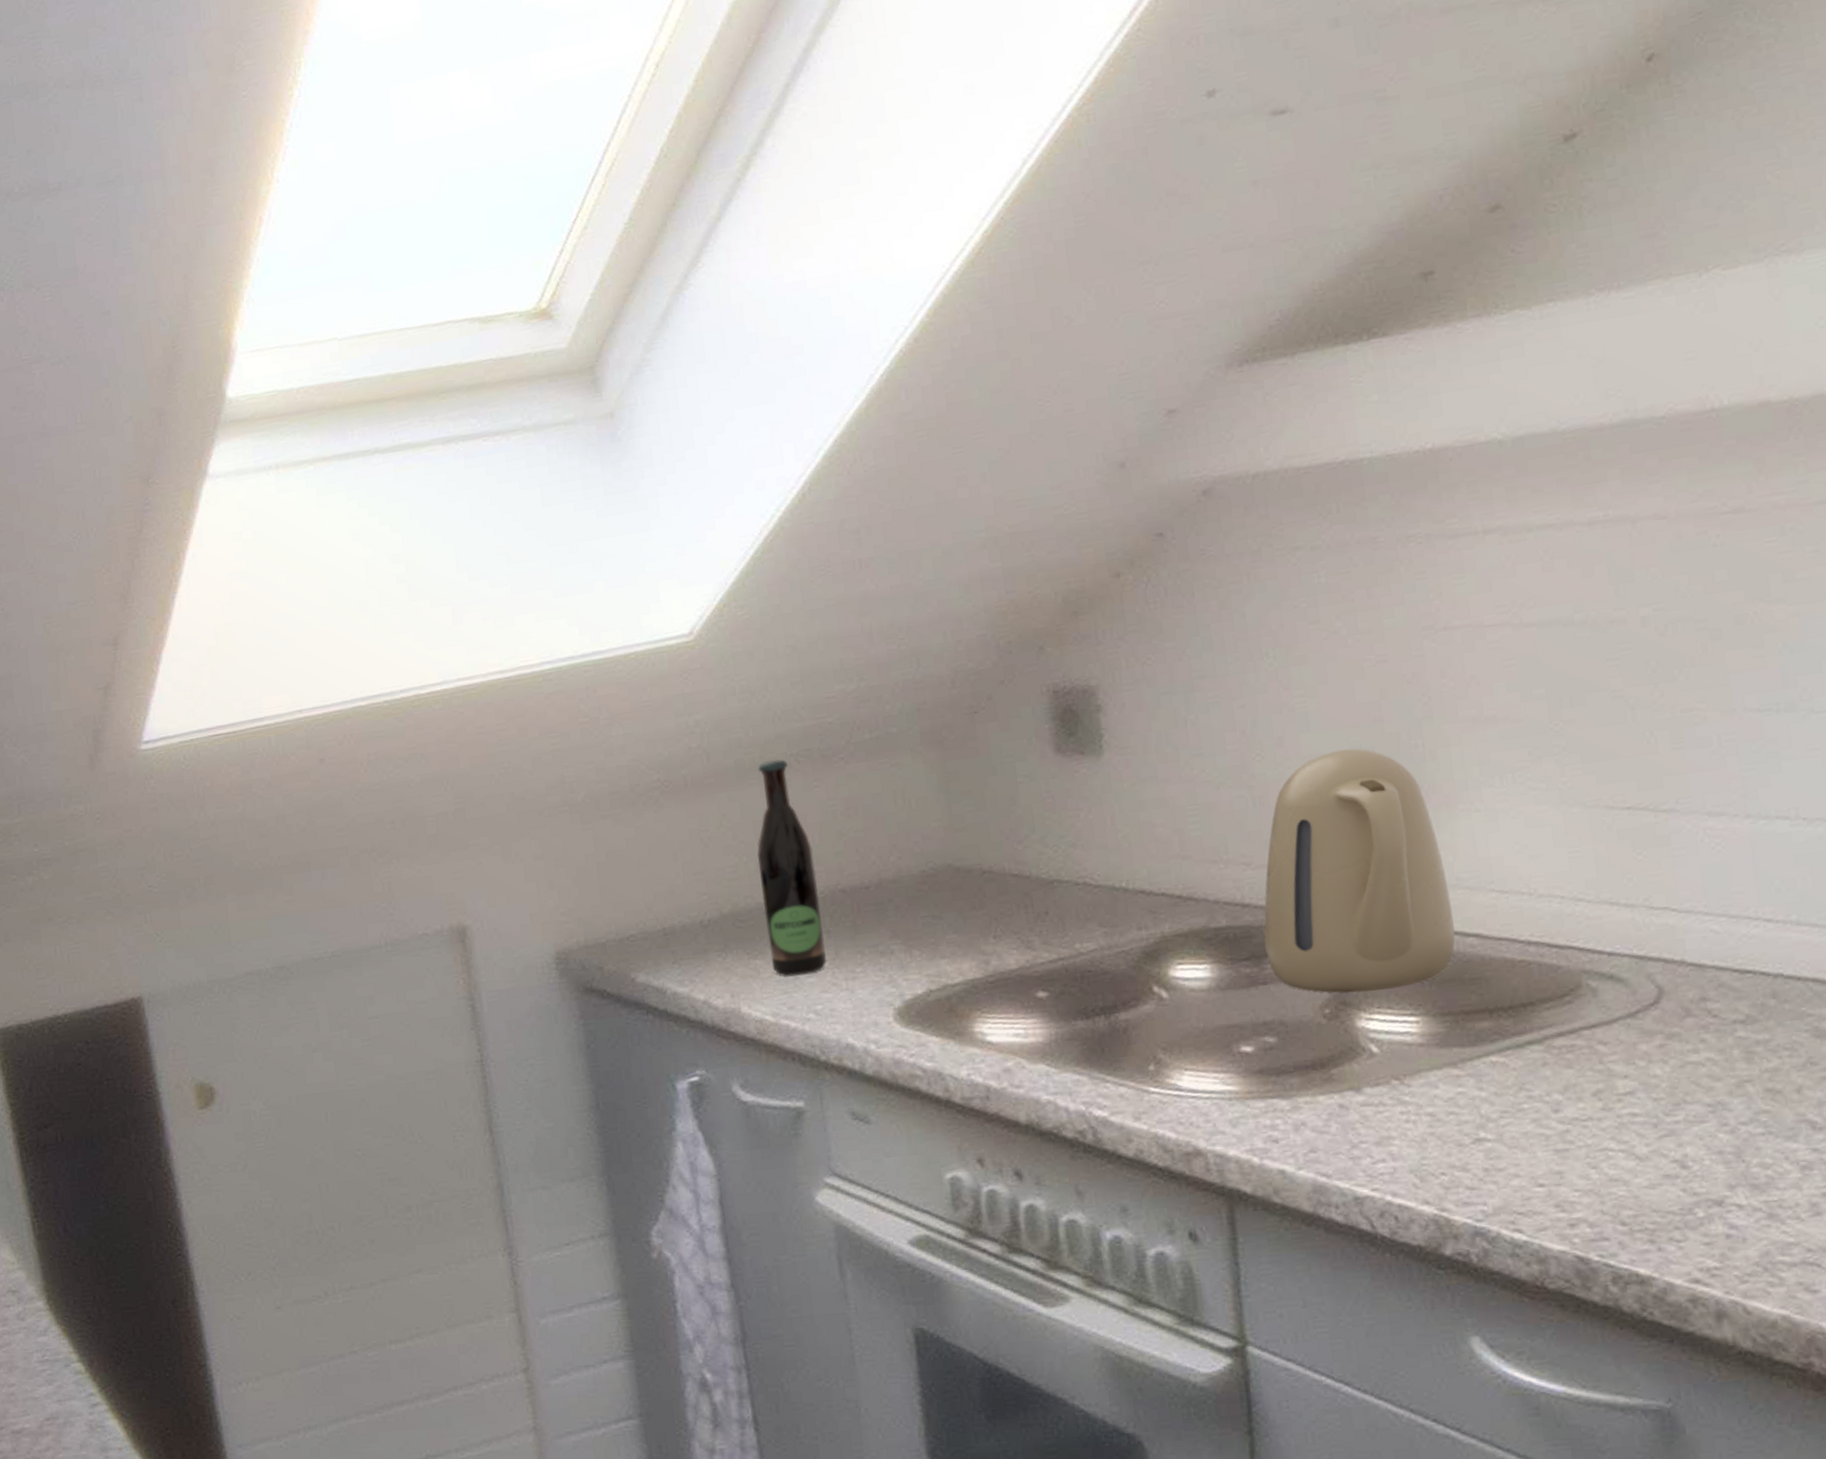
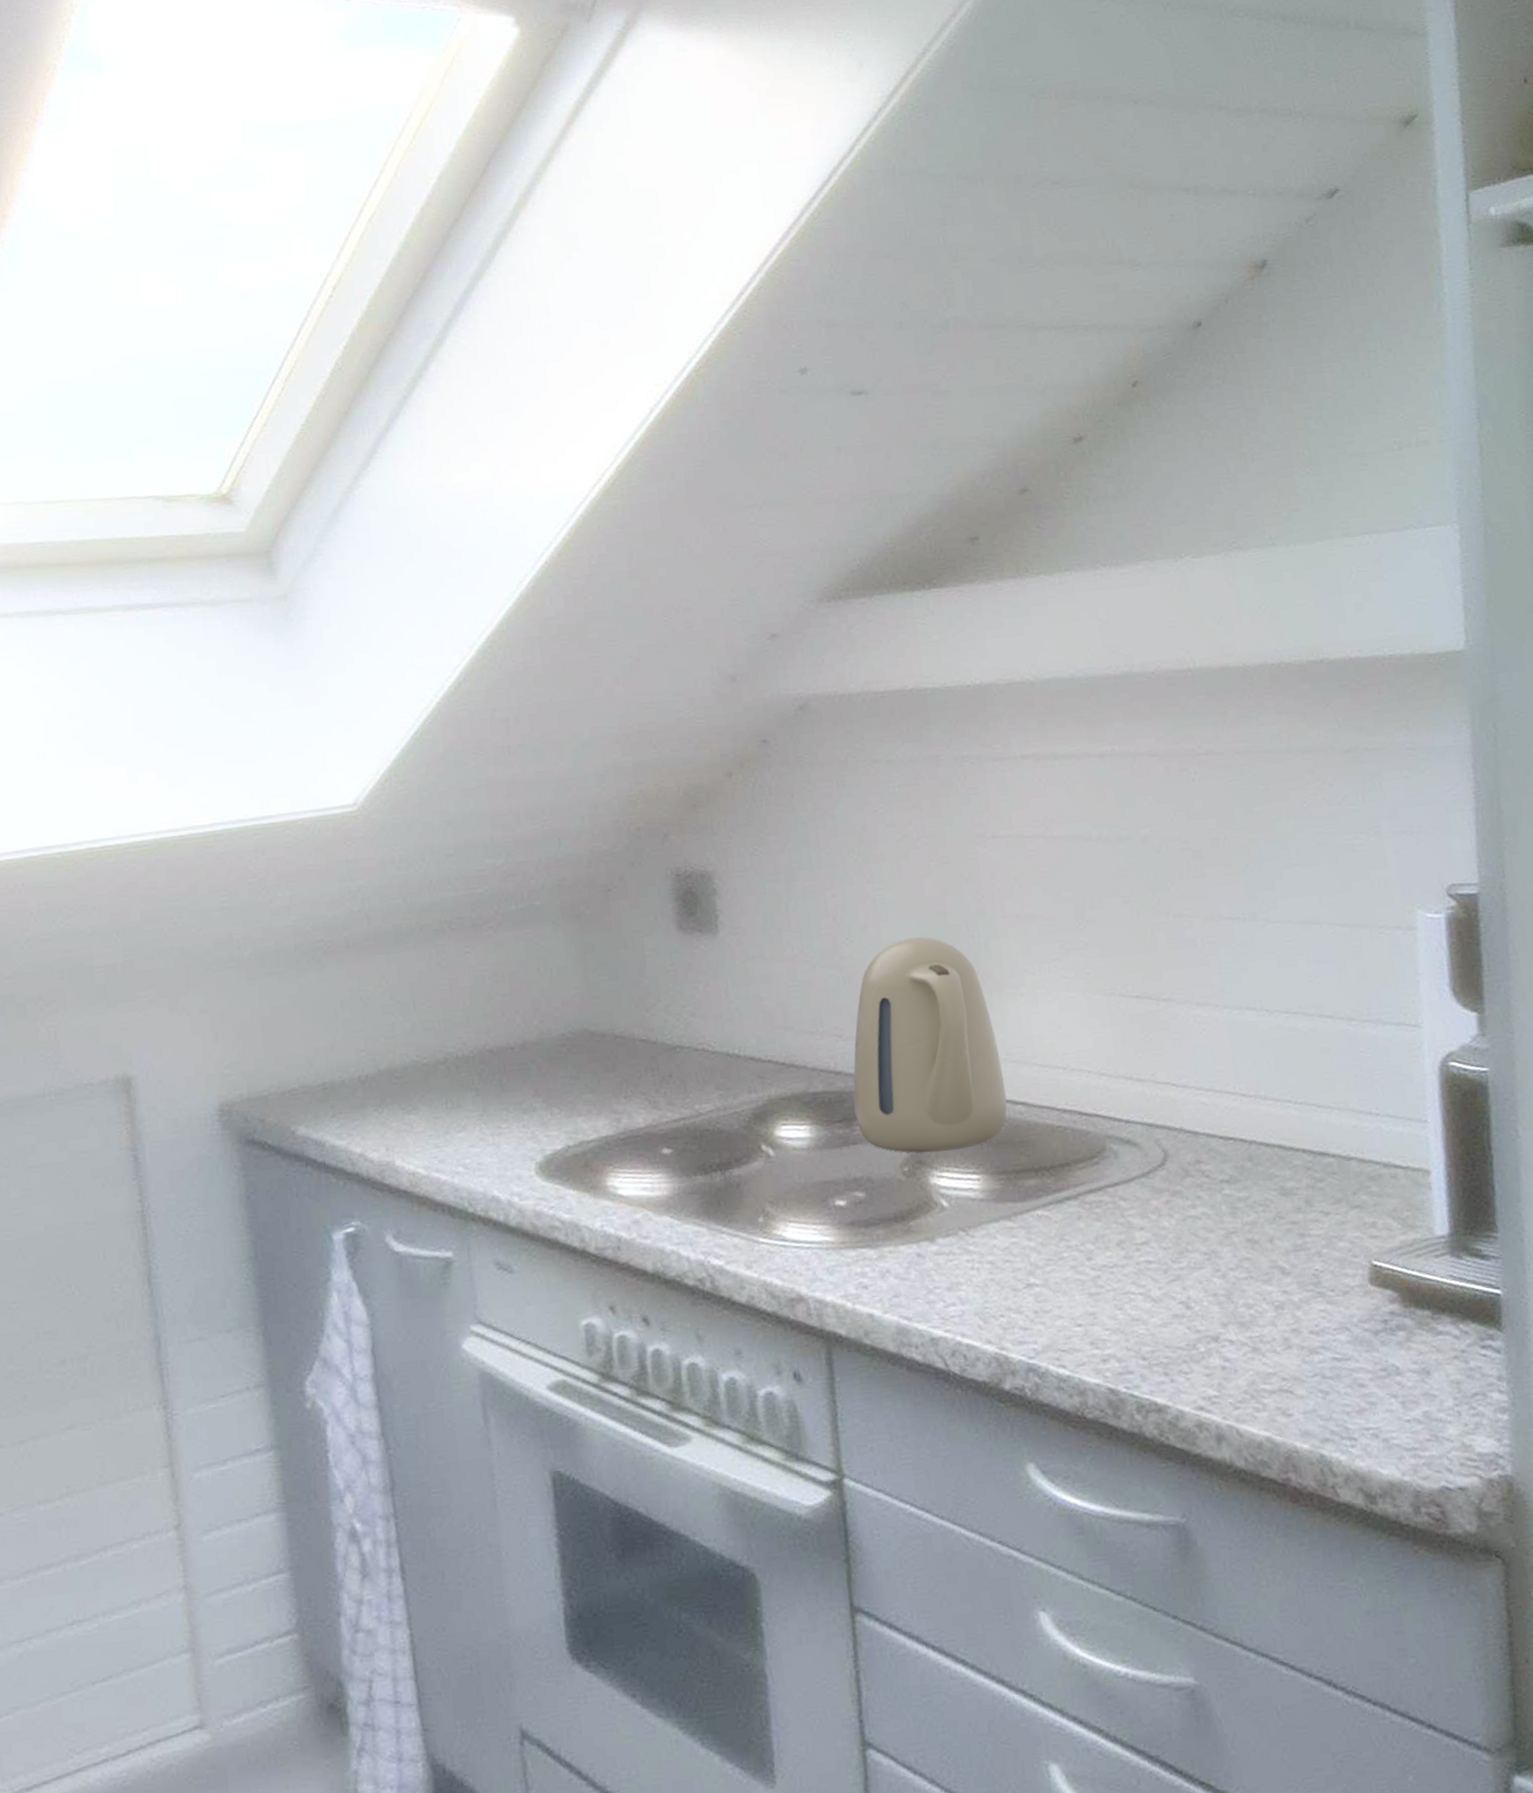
bottle: present [756,758,827,975] -> none [412,925,475,1130]

